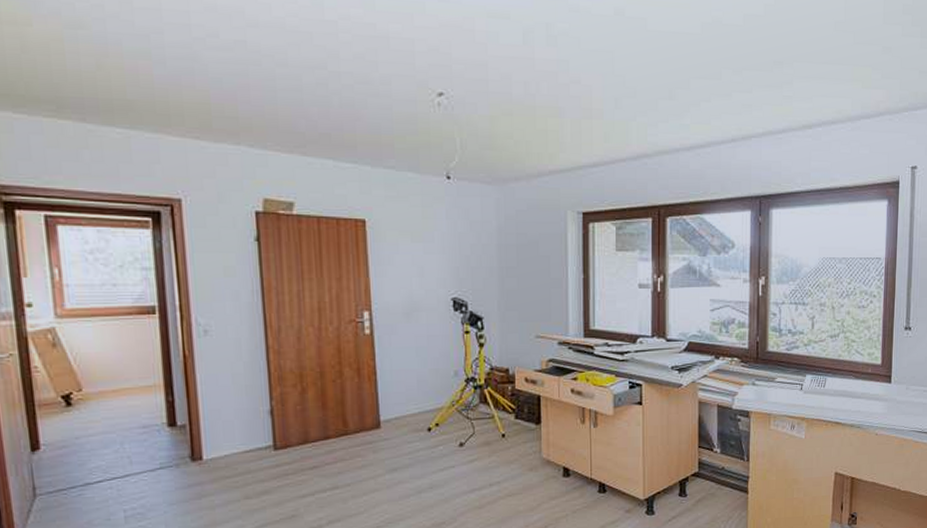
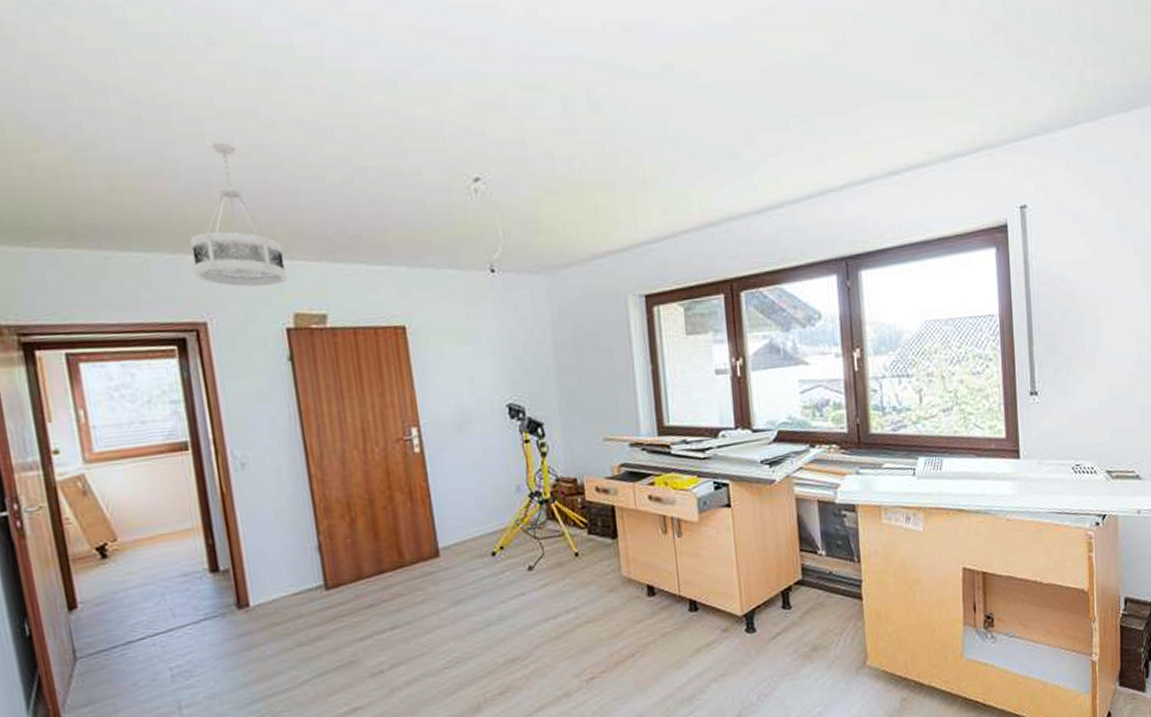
ceiling light fixture: none [171,34,259,172] -> present [190,142,287,287]

